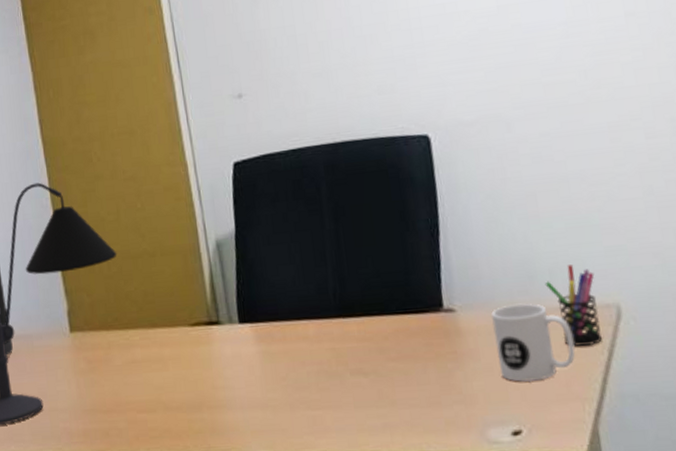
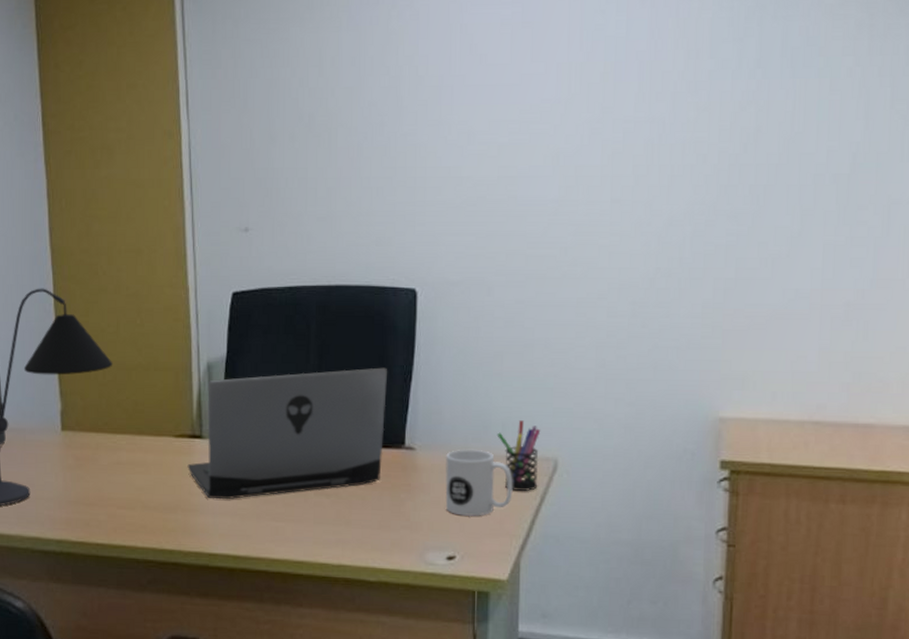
laptop: none [207,223,422,392] -> present [187,367,387,500]

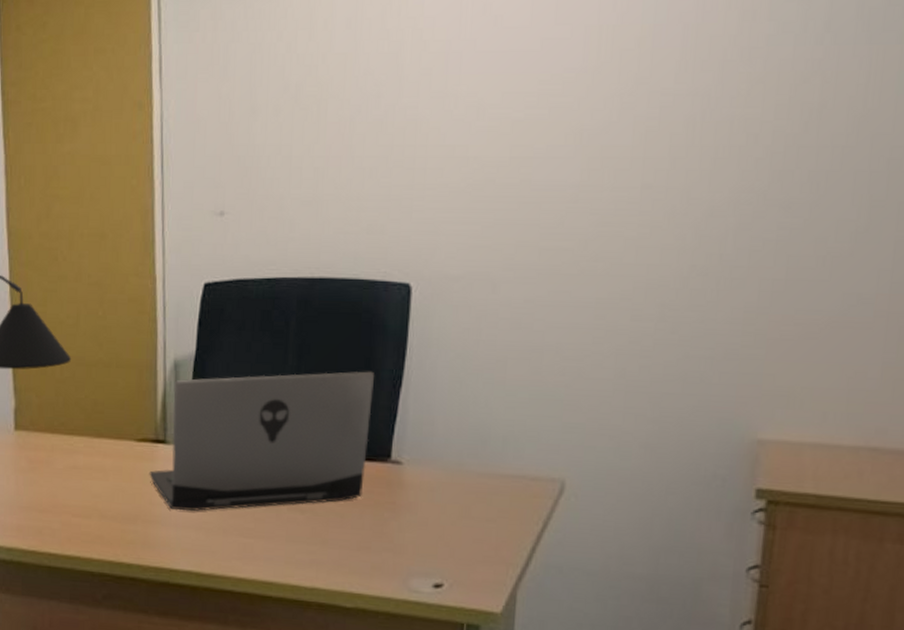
mug: present [445,449,513,516] -> none [434,465,513,541]
pen holder: present [496,420,541,491] -> none [496,435,547,515]

